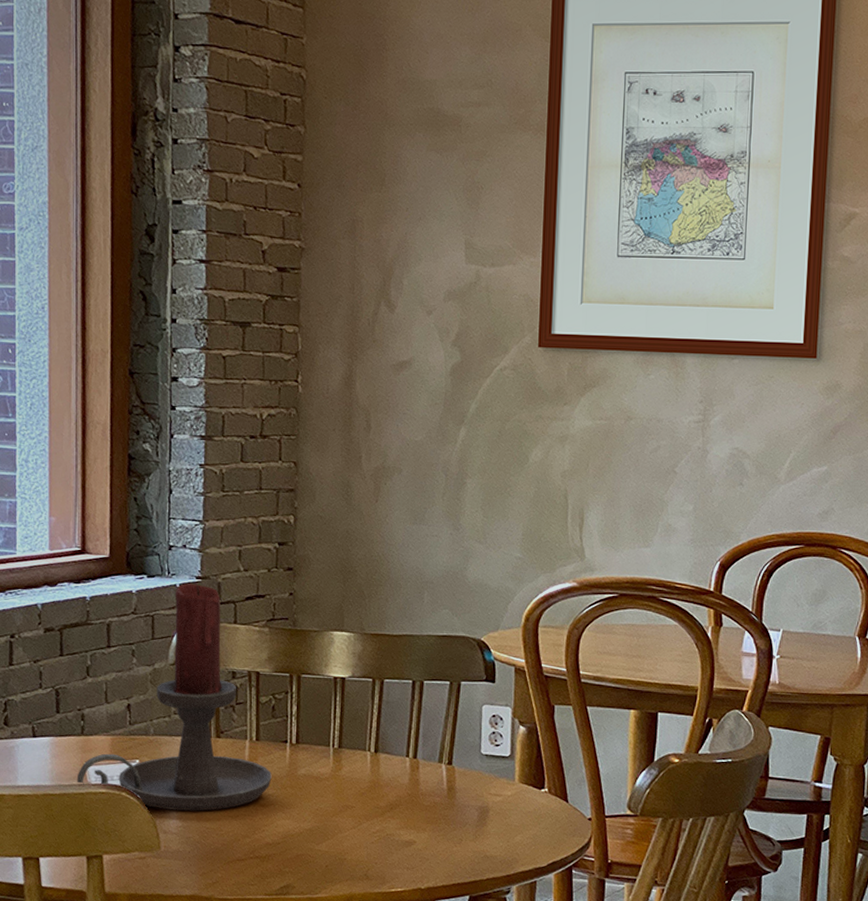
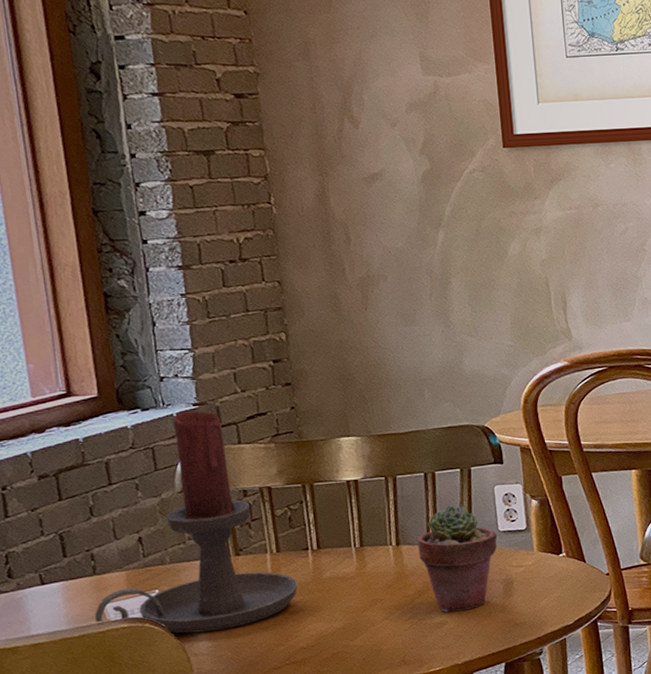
potted succulent: none [396,719,479,834] -> present [417,505,498,613]

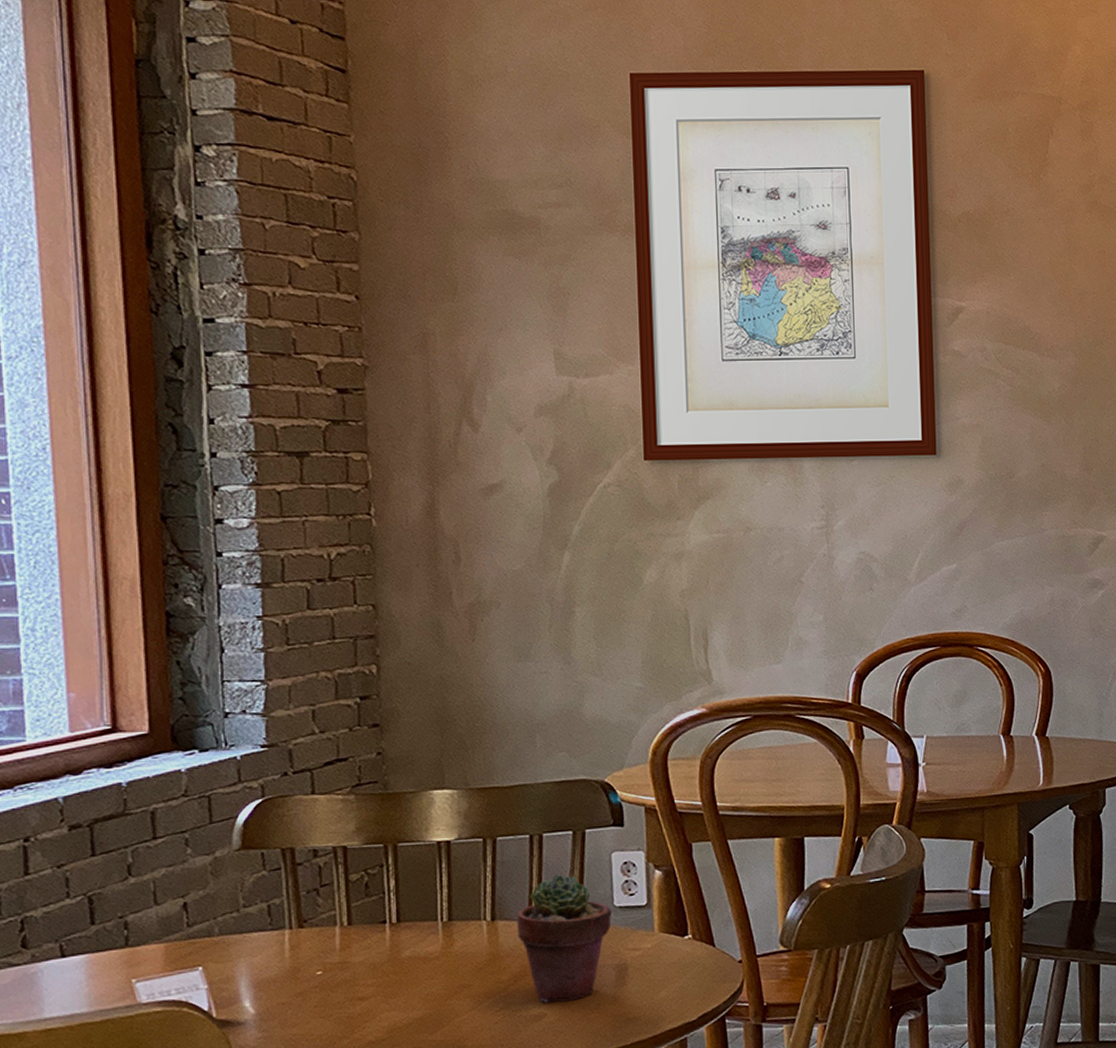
candle holder: present [94,411,298,634] -> none [122,753,370,1021]

